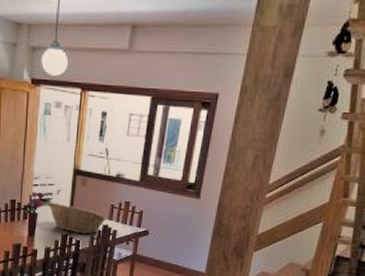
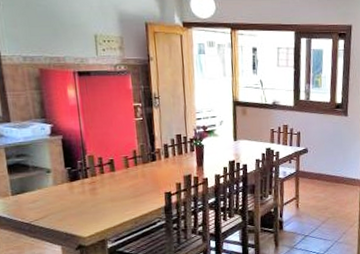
fruit basket: present [48,202,107,235] -> none [212,133,269,159]

